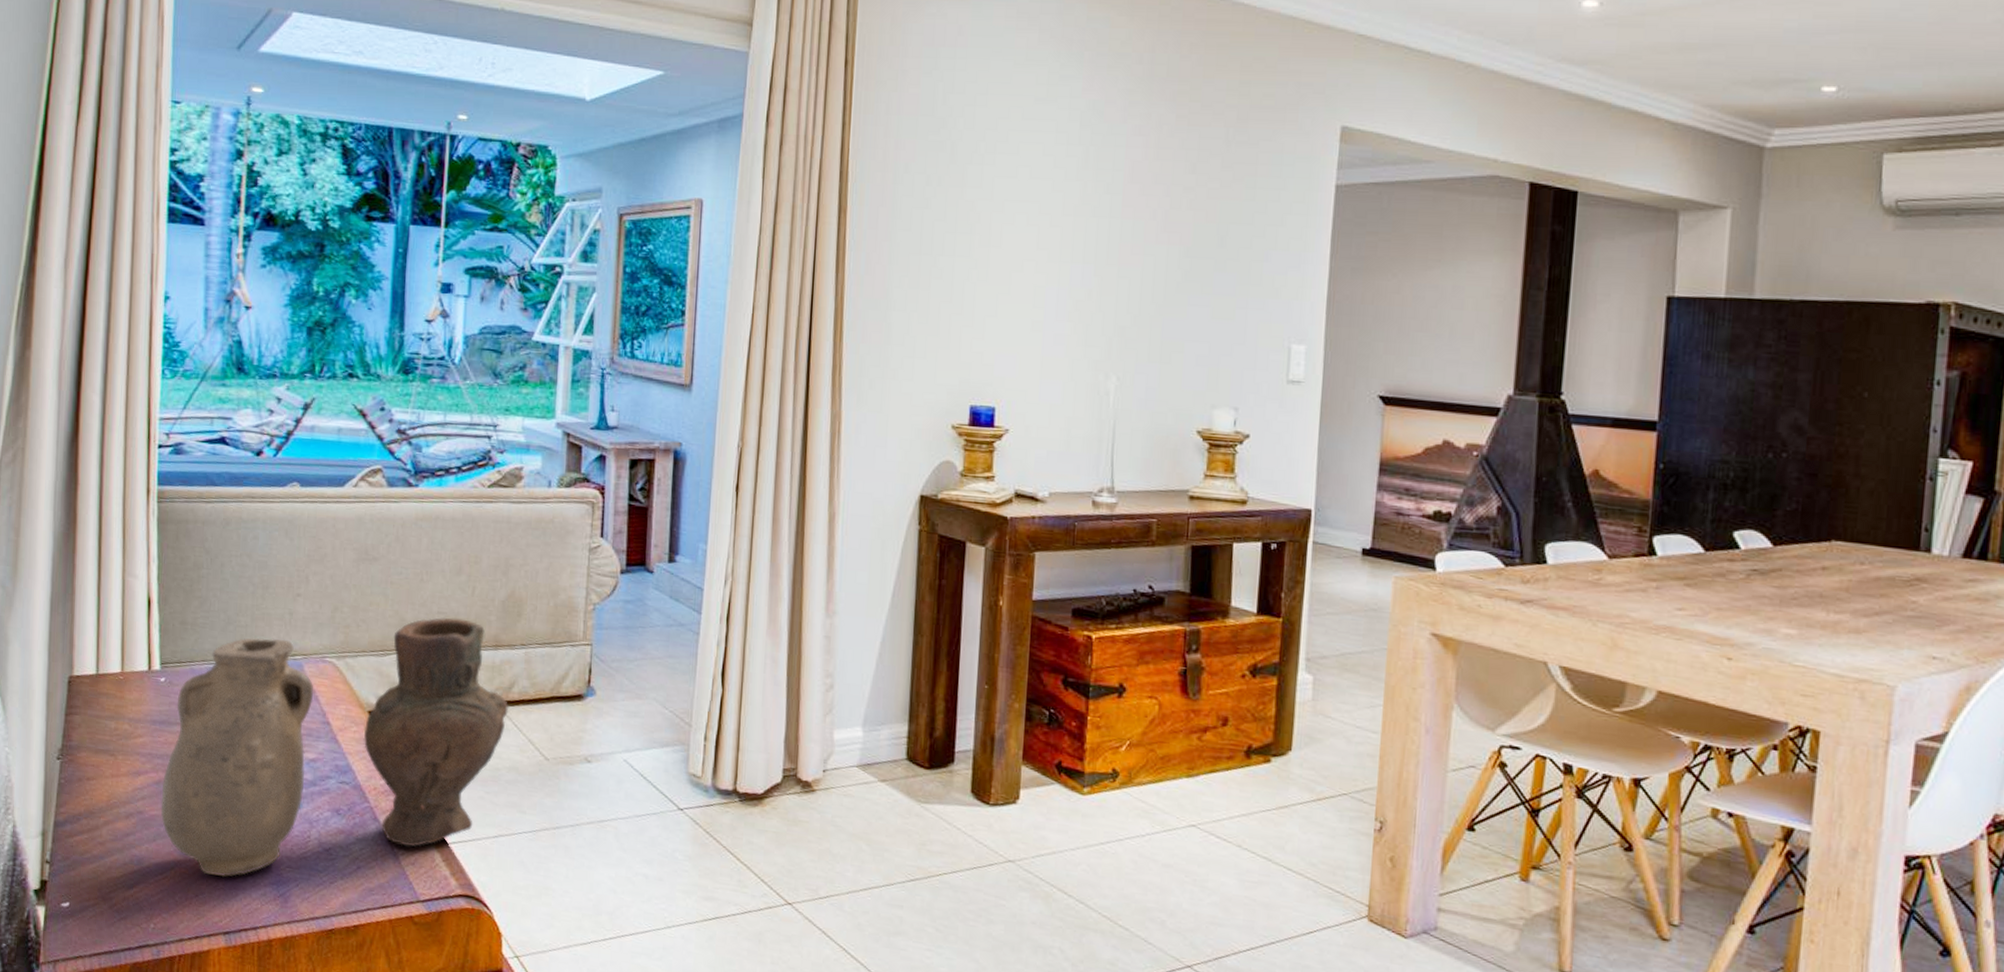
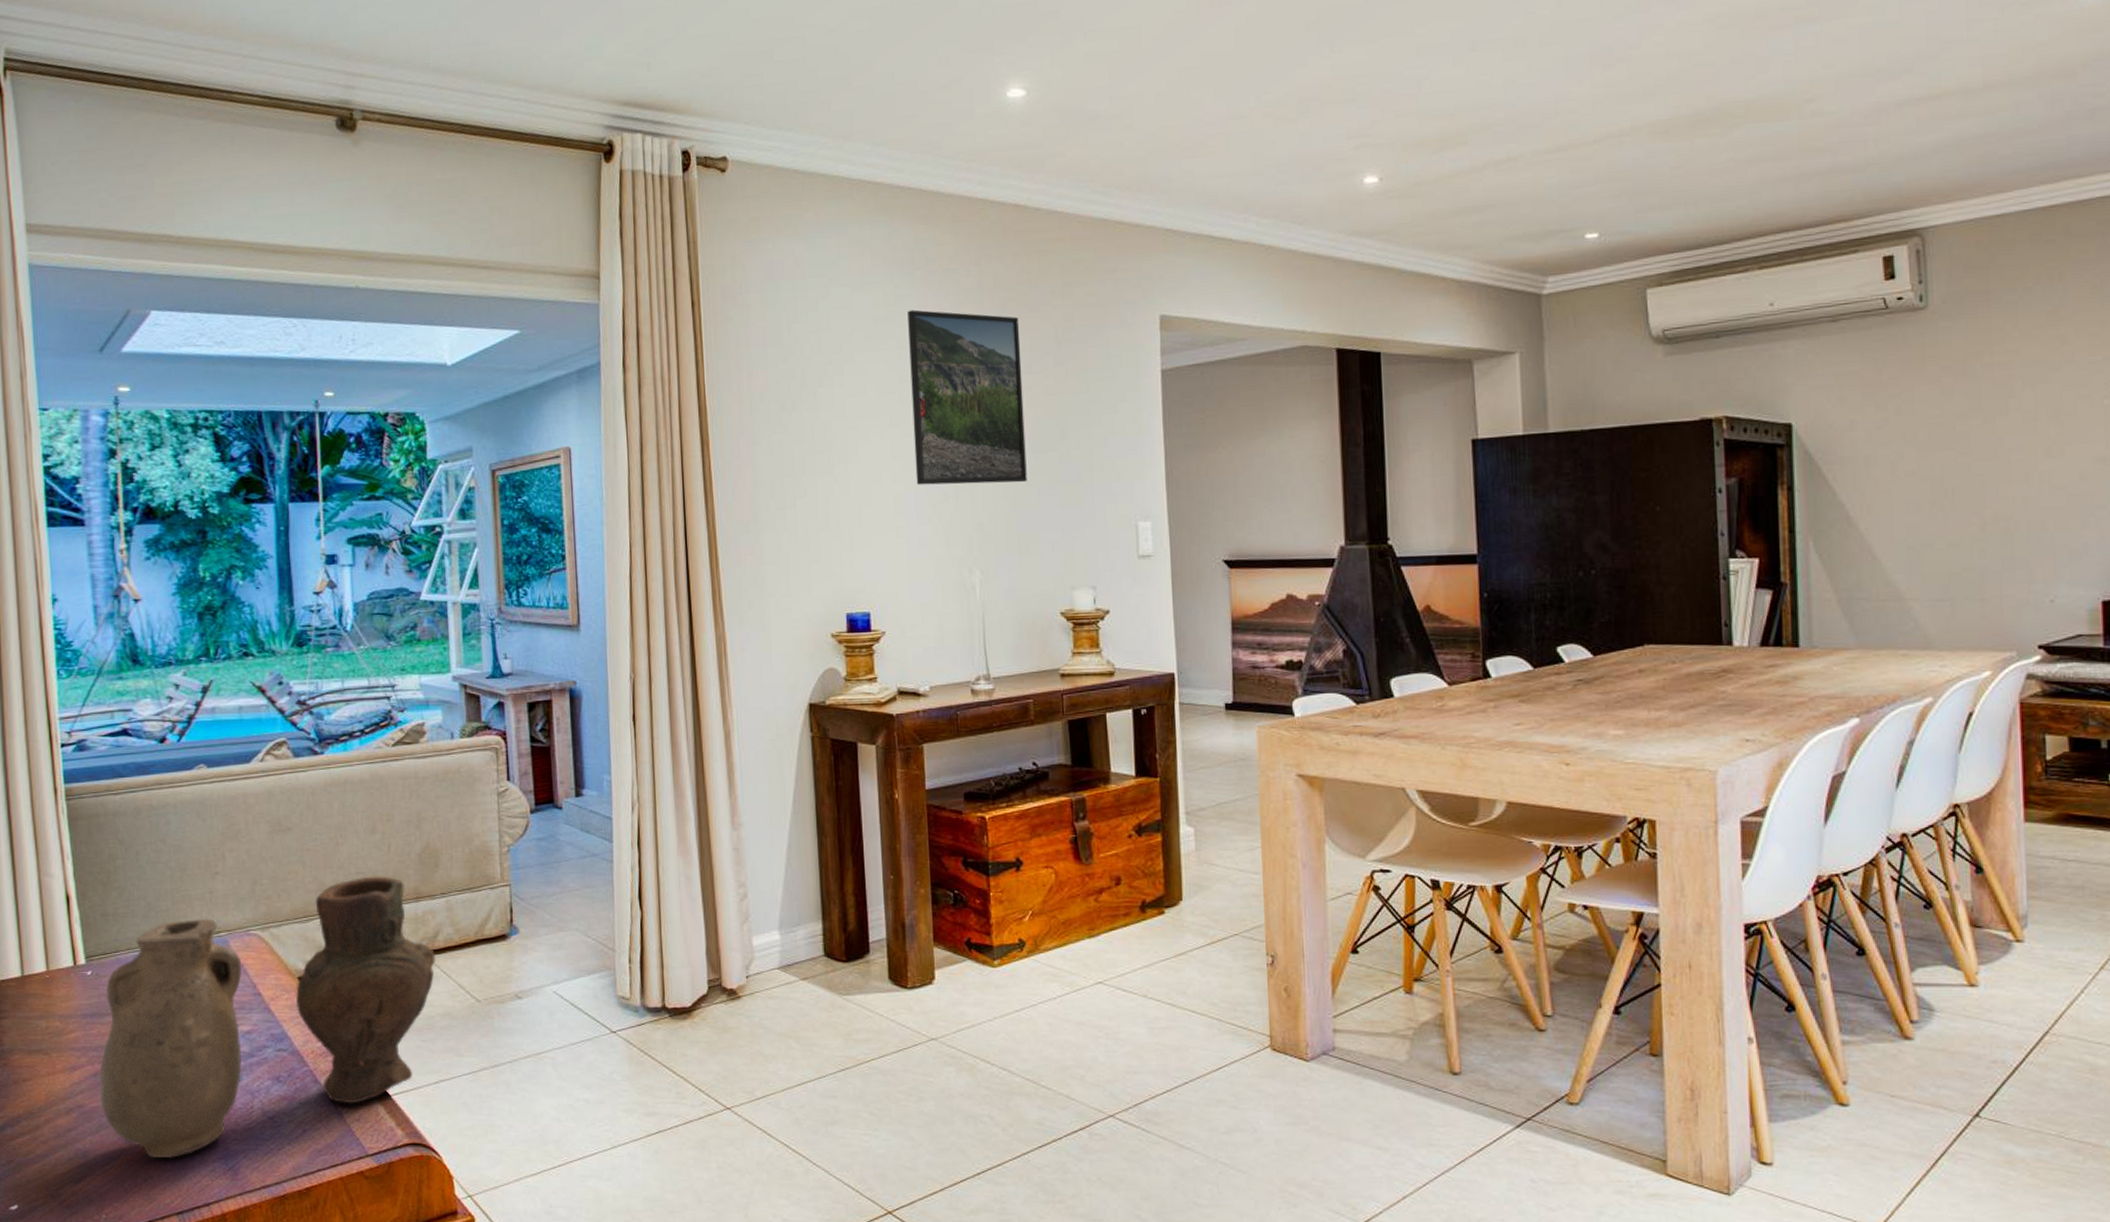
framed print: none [1059,92,1189,289] -> present [908,309,1027,485]

